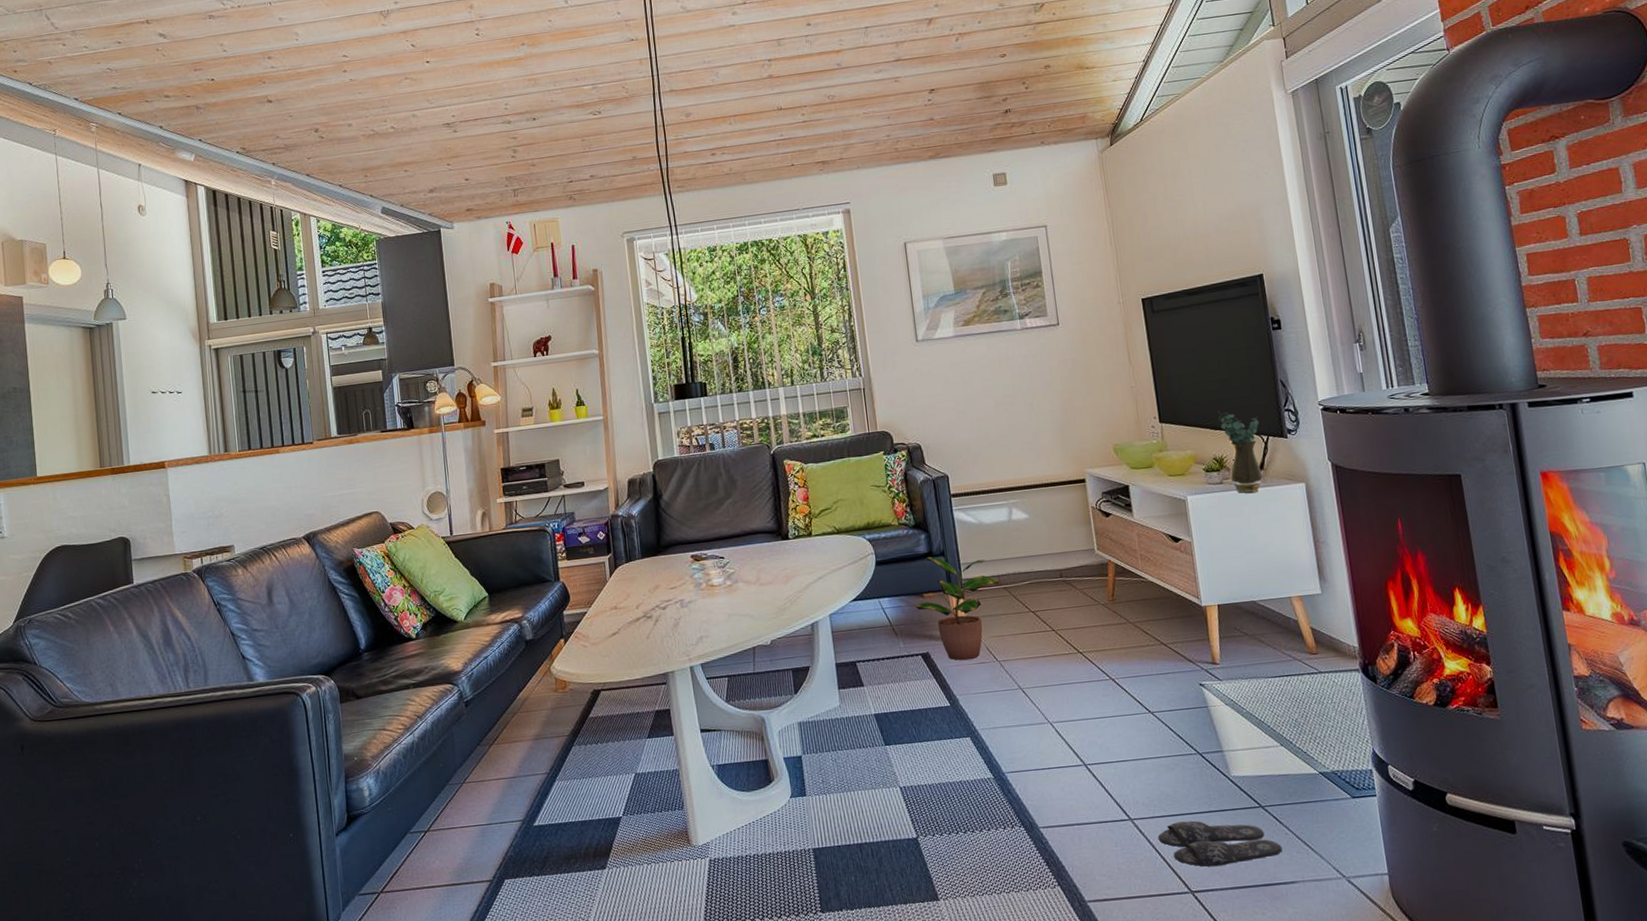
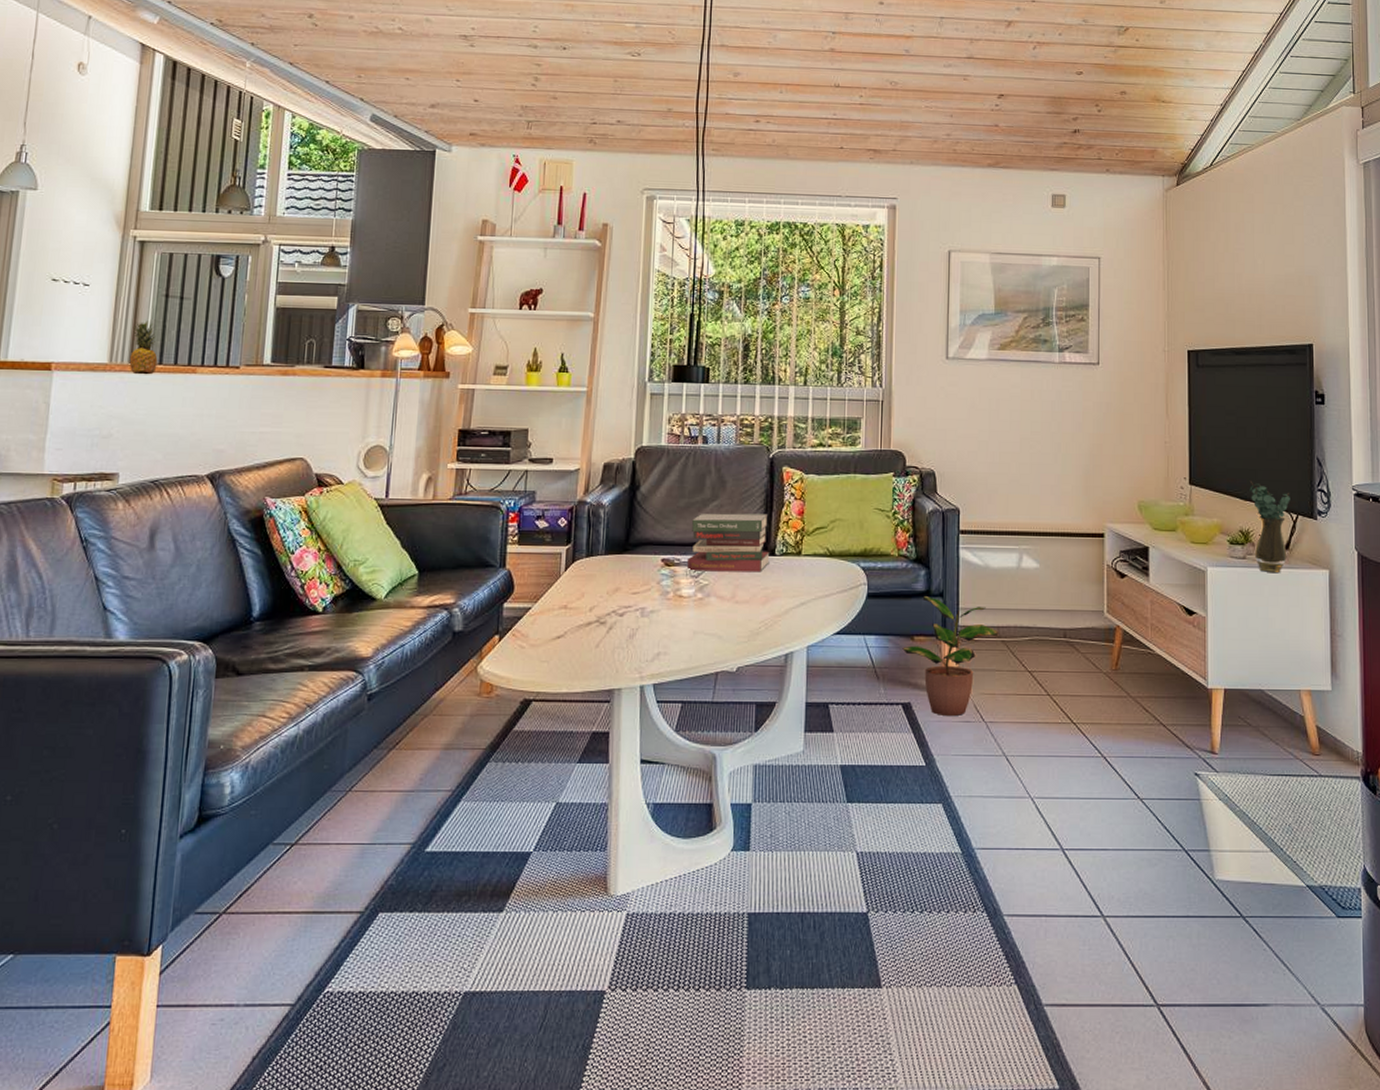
fruit: none [222,415,248,461] -> present [129,320,158,375]
books: none [712,504,785,562] -> present [686,513,770,573]
slippers: present [1158,820,1282,867] -> none [1129,925,1258,978]

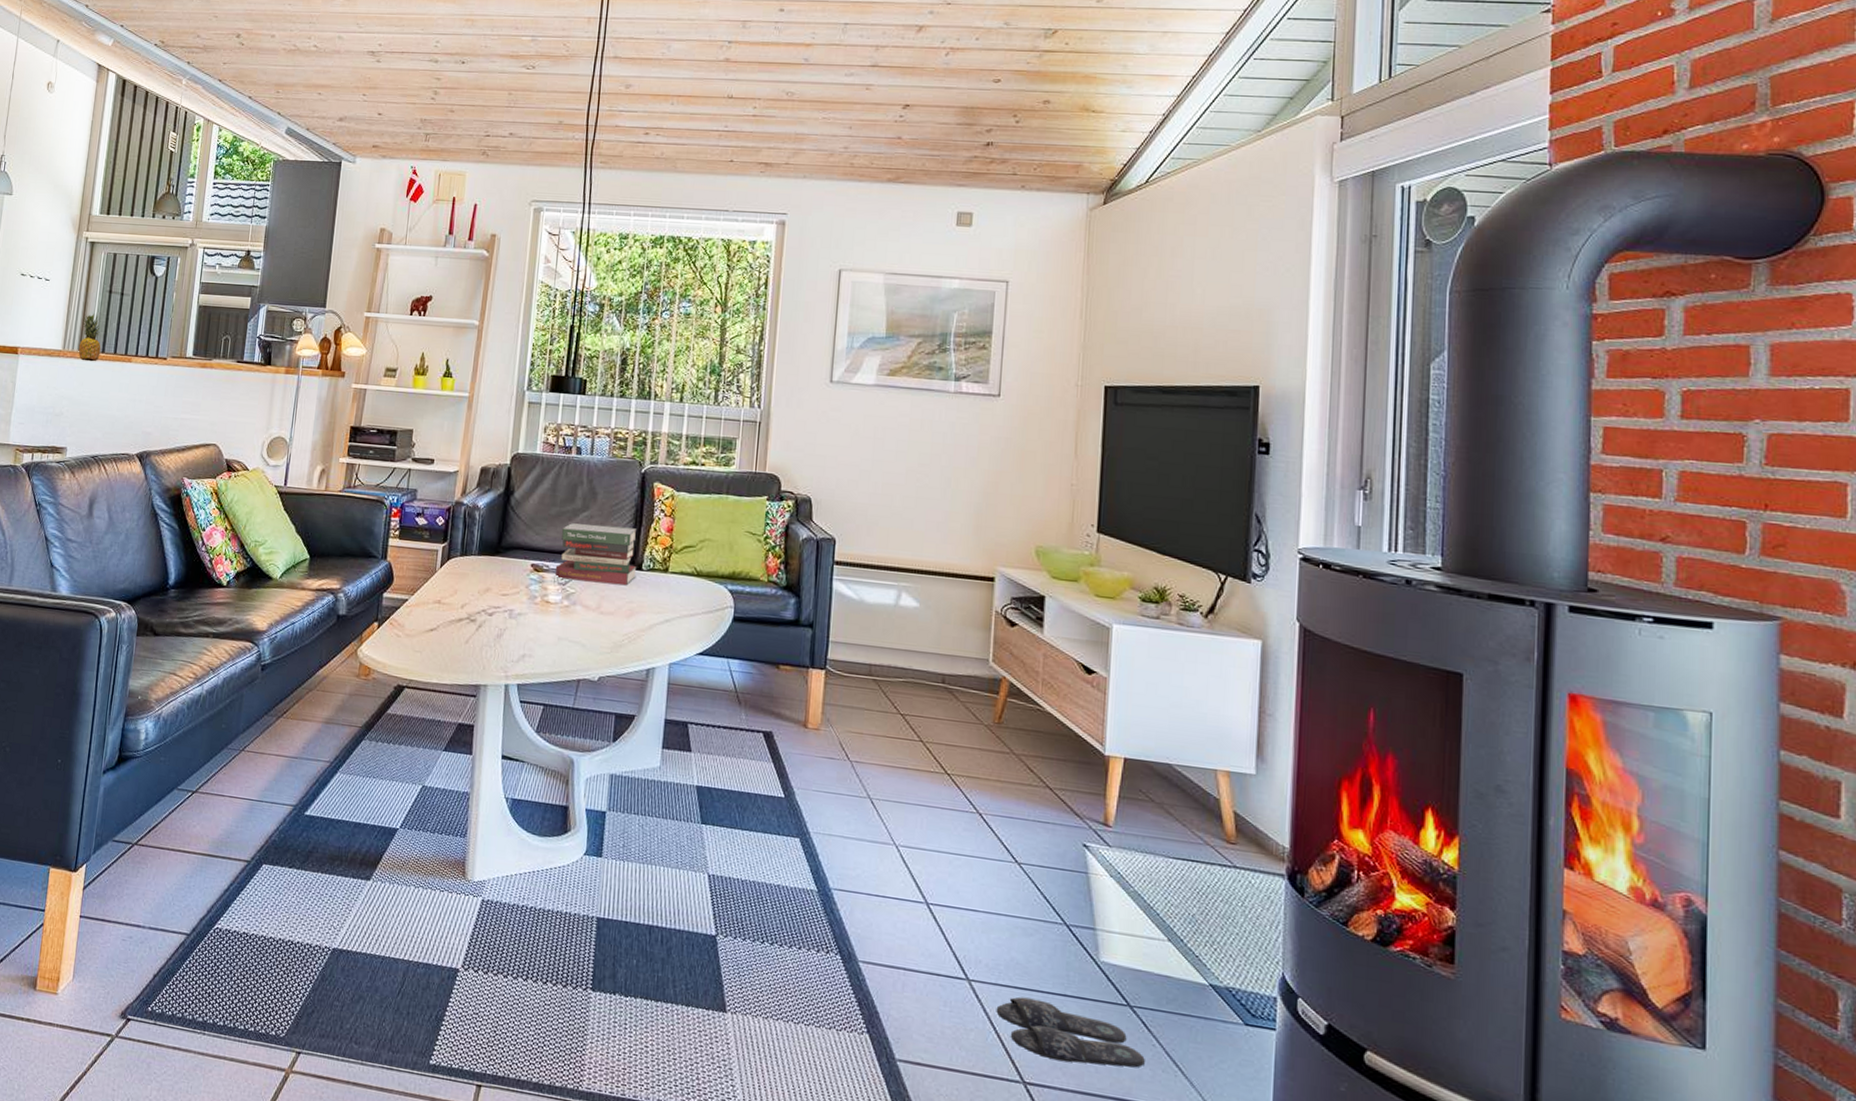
potted plant: present [902,596,999,715] -> none [766,625,871,751]
slippers: none [1129,925,1258,978] -> present [996,996,1145,1068]
vase: present [1249,480,1290,574] -> none [1169,533,1219,639]

